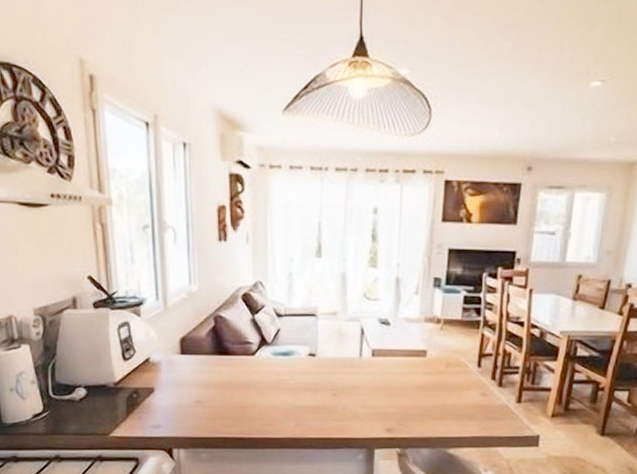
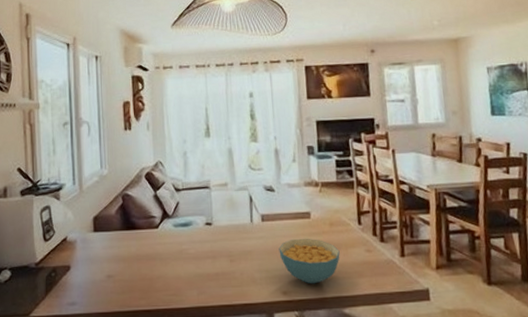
cereal bowl: none [387,377,453,424] -> present [279,238,340,284]

